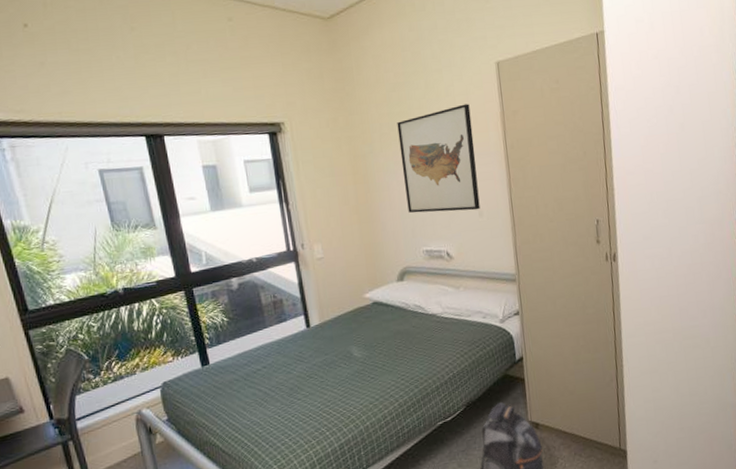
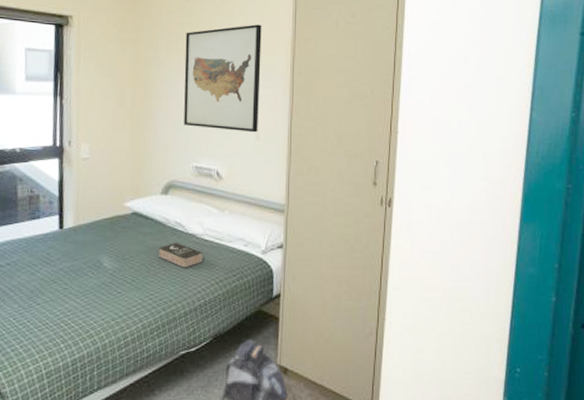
book: none [402,324,447,347] -> present [158,243,203,268]

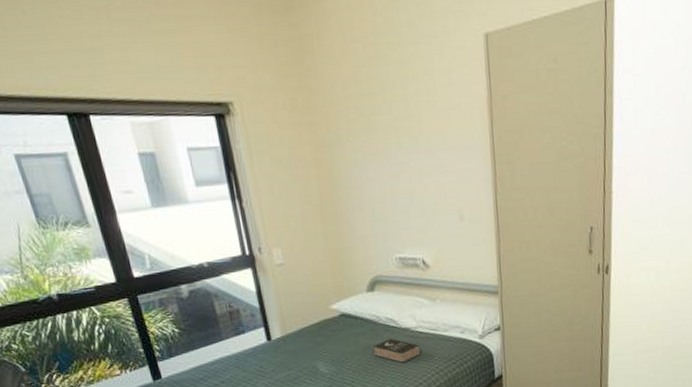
wall art: present [184,24,262,133] -> none [366,85,461,215]

